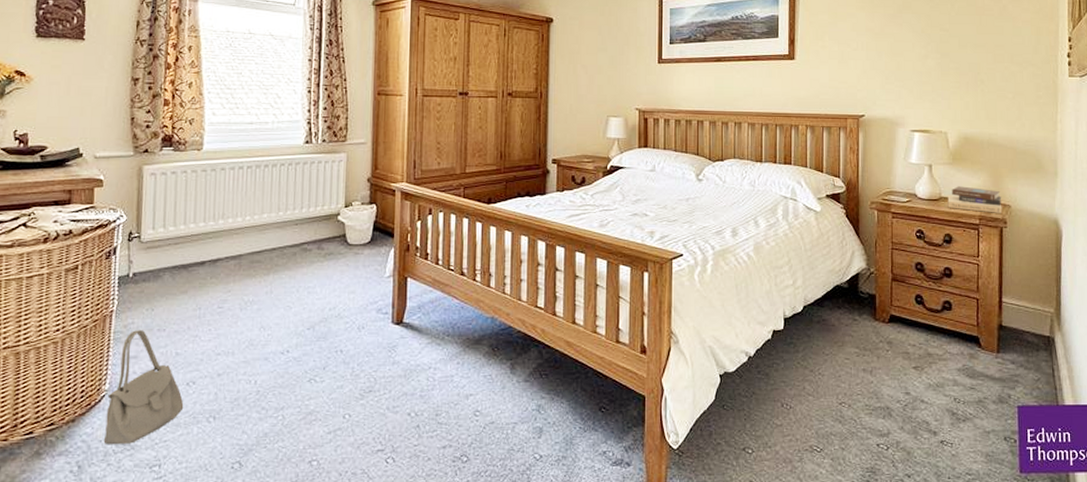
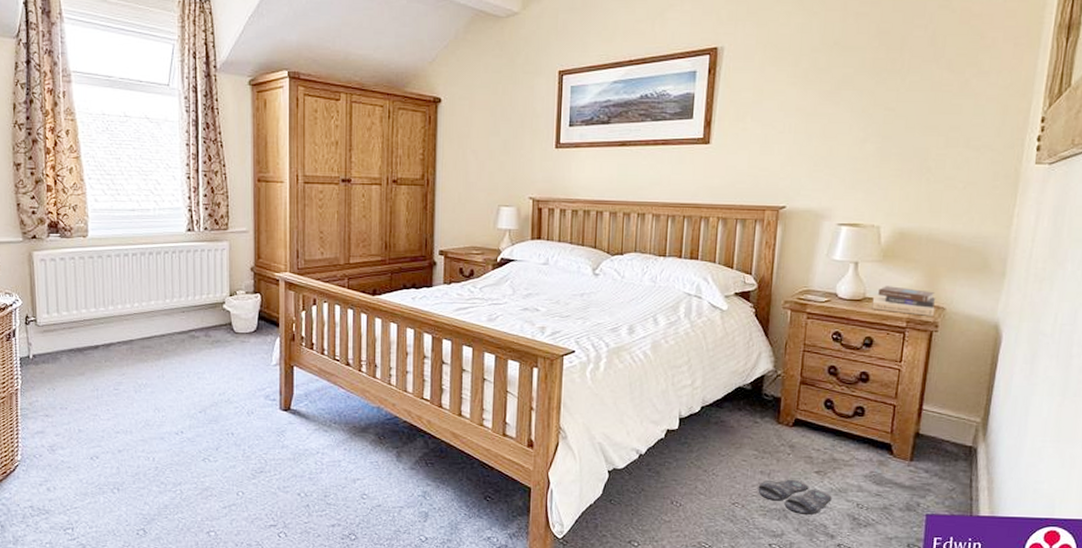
handbag: present [103,330,184,445] -> none [21,408,90,509]
slippers: none [862,376,931,411] -> present [758,479,832,515]

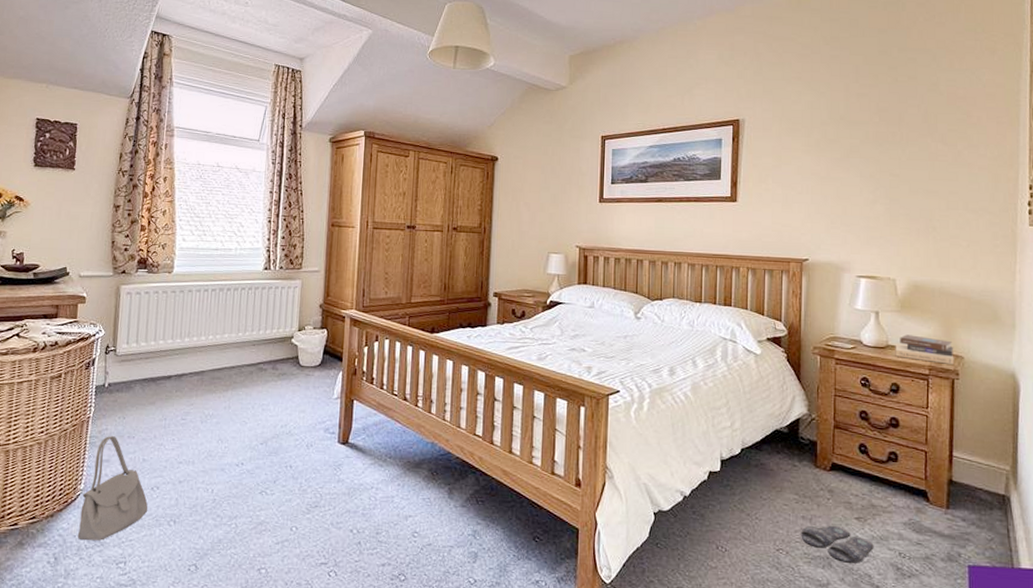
handbag: none [21,408,90,509] -> present [77,436,148,541]

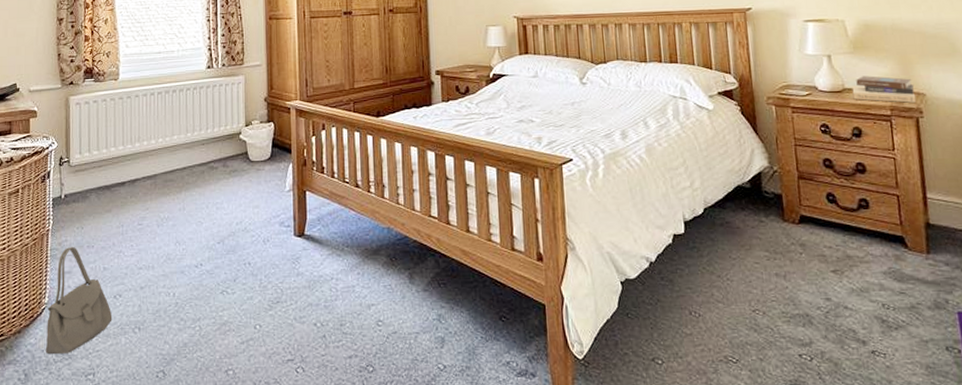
slippers: present [801,525,874,563] -> none [776,280,855,319]

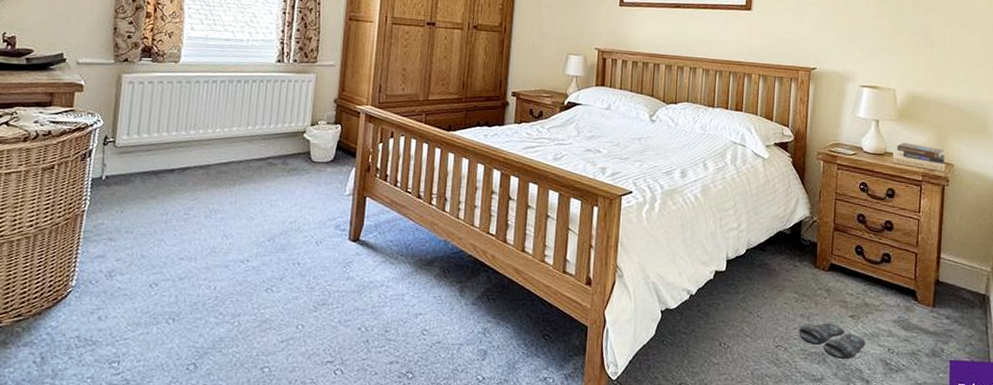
handbag: present [45,247,113,355] -> none [67,231,146,340]
slippers: none [776,280,855,319] -> present [799,322,866,359]

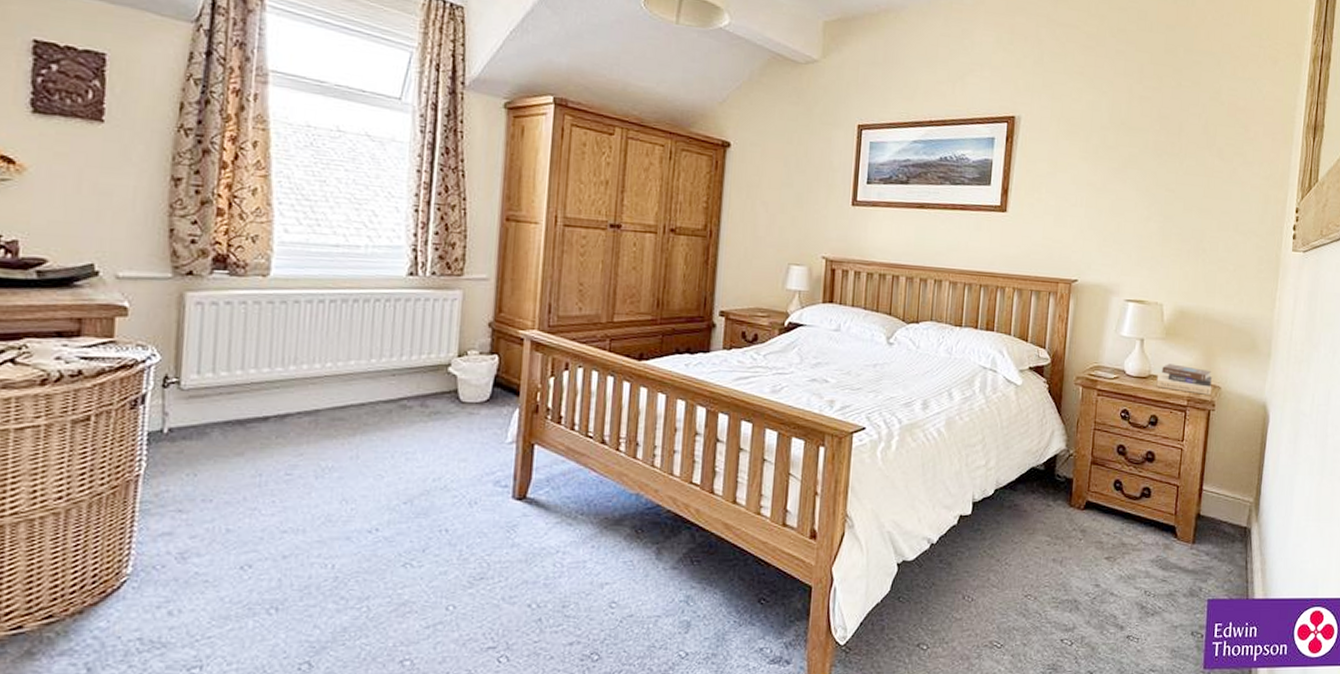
slippers: present [799,322,866,359] -> none [1050,566,1121,605]

